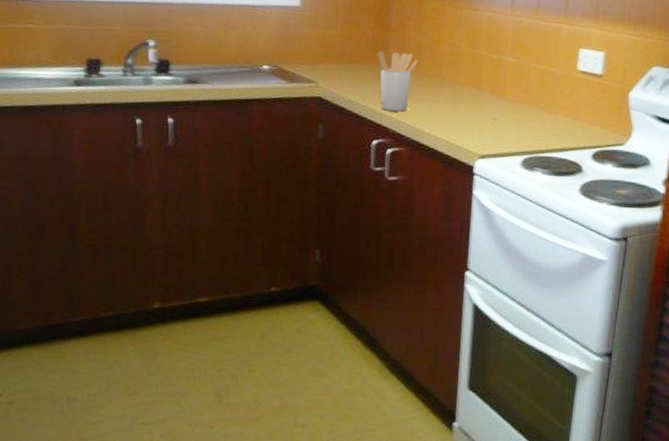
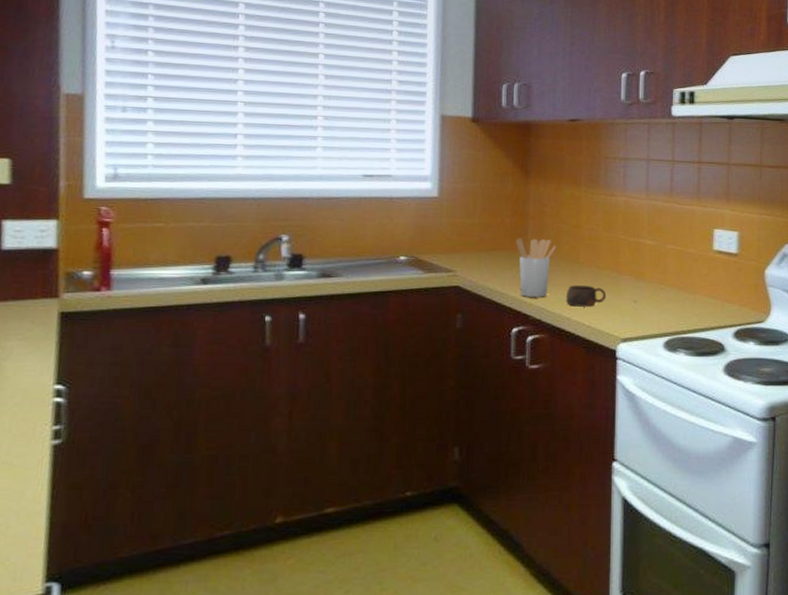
cup: none [425,100,467,123] -> present [565,284,607,307]

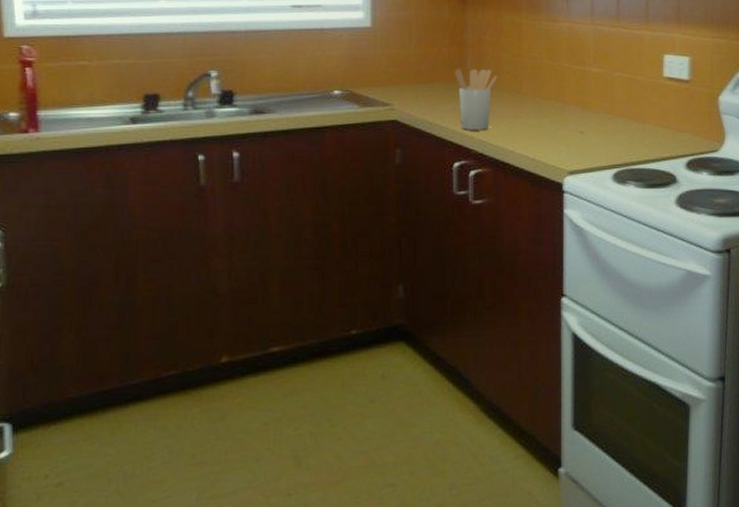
cup: present [565,284,607,307] -> none [508,116,552,139]

